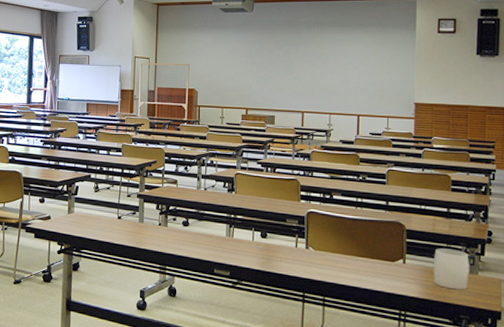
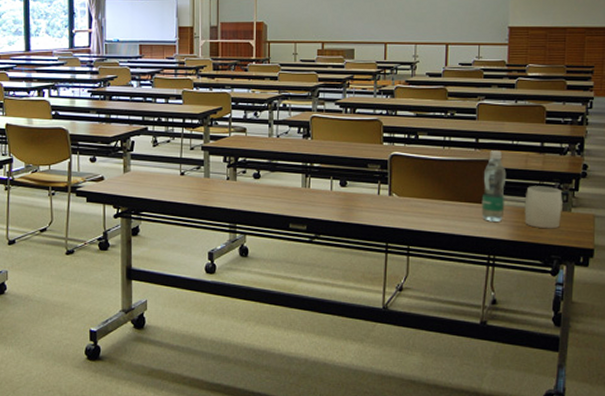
bottle: none [392,213,415,280] -> present [481,150,507,221]

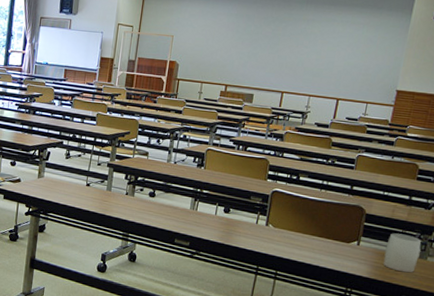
bottle: present [481,150,507,221] -> none [345,197,374,260]

